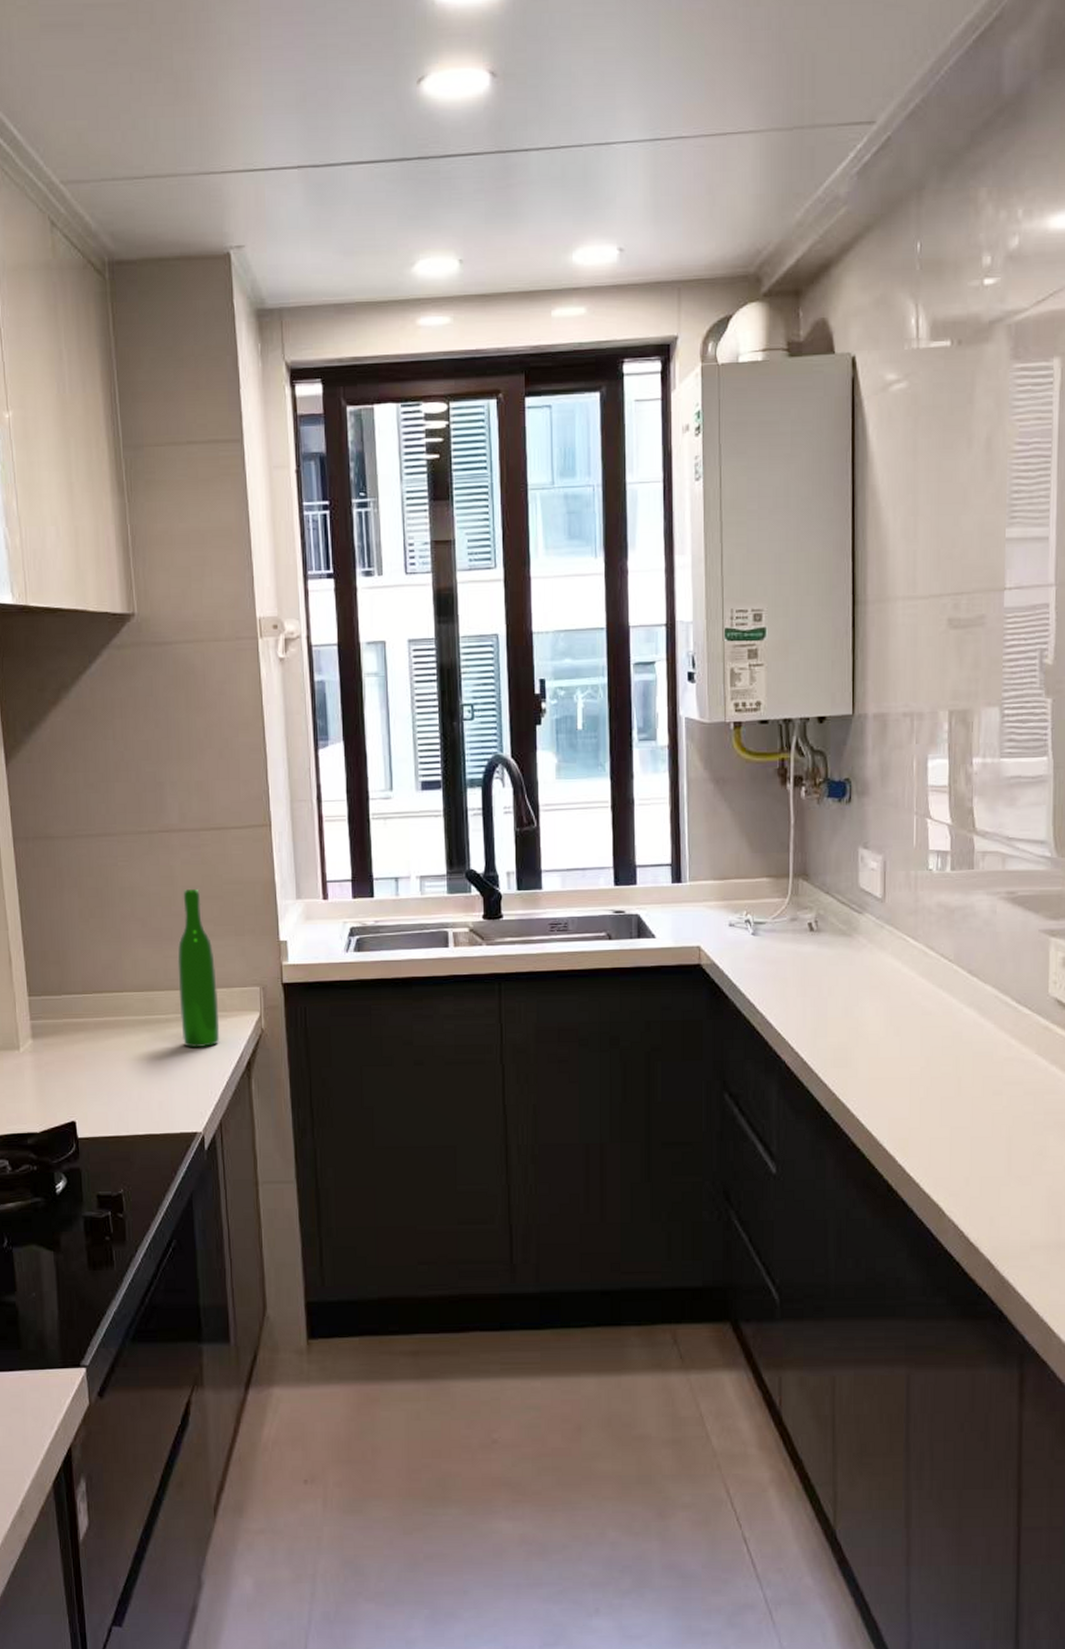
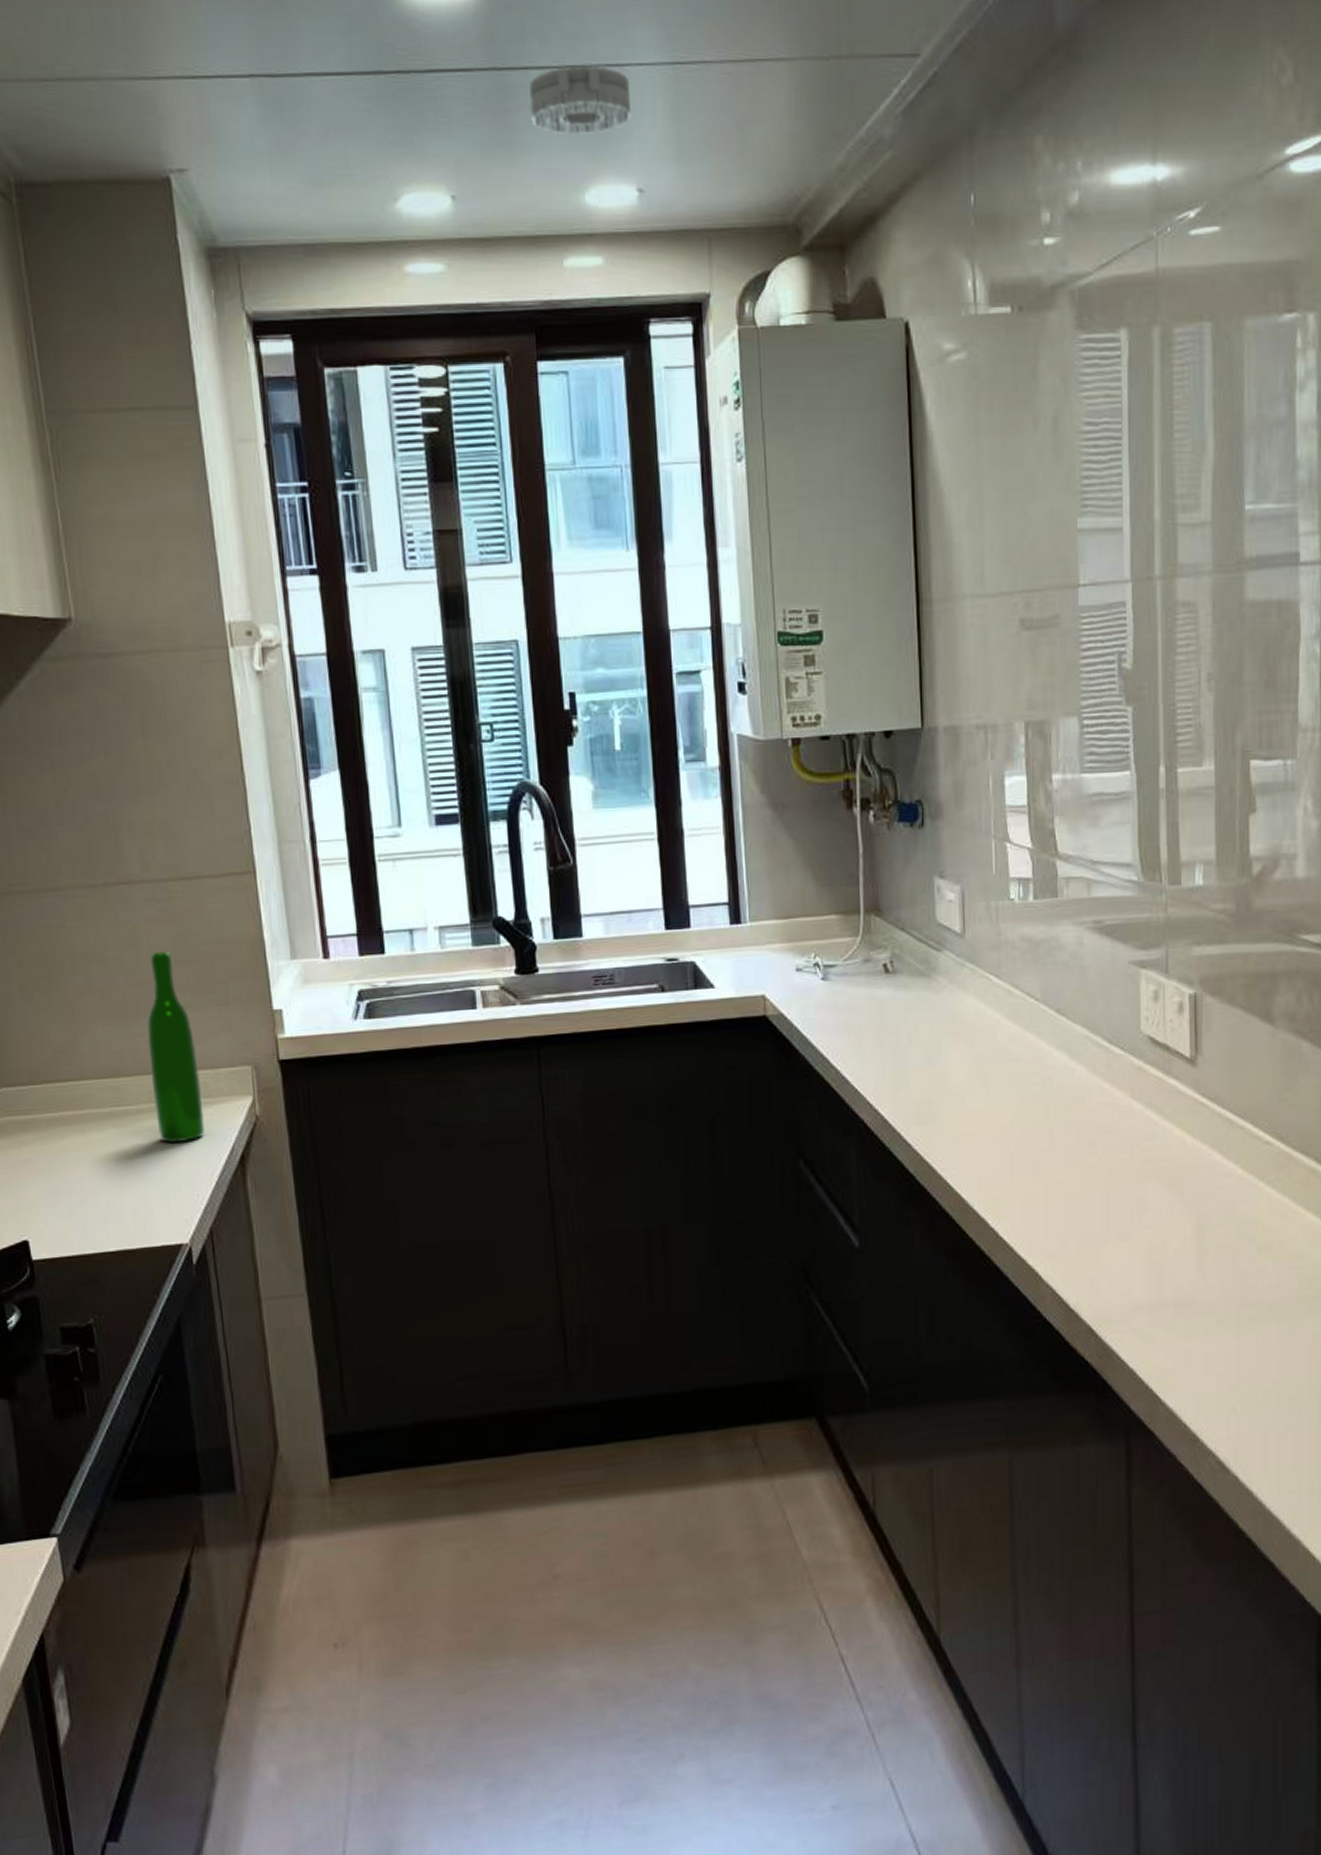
smoke detector: none [528,144,616,204] -> present [529,64,632,134]

